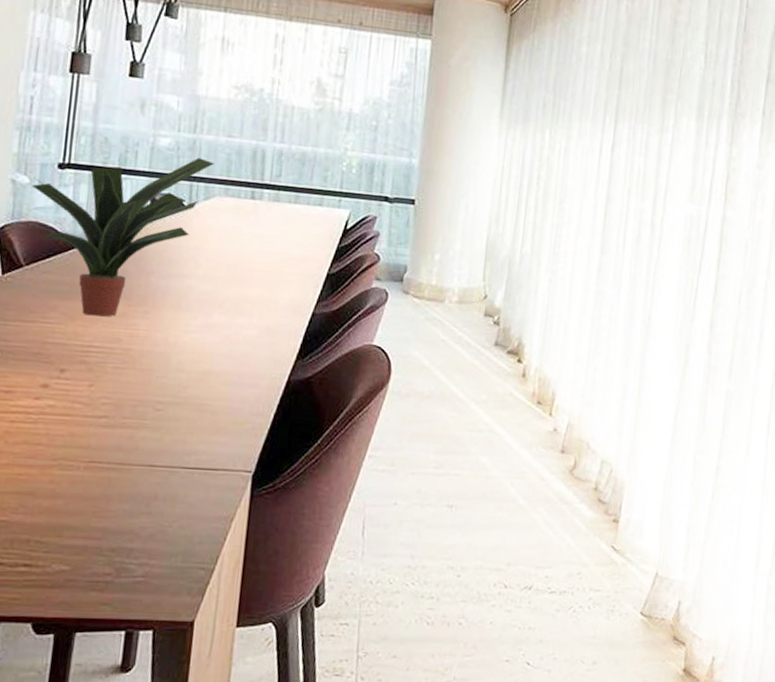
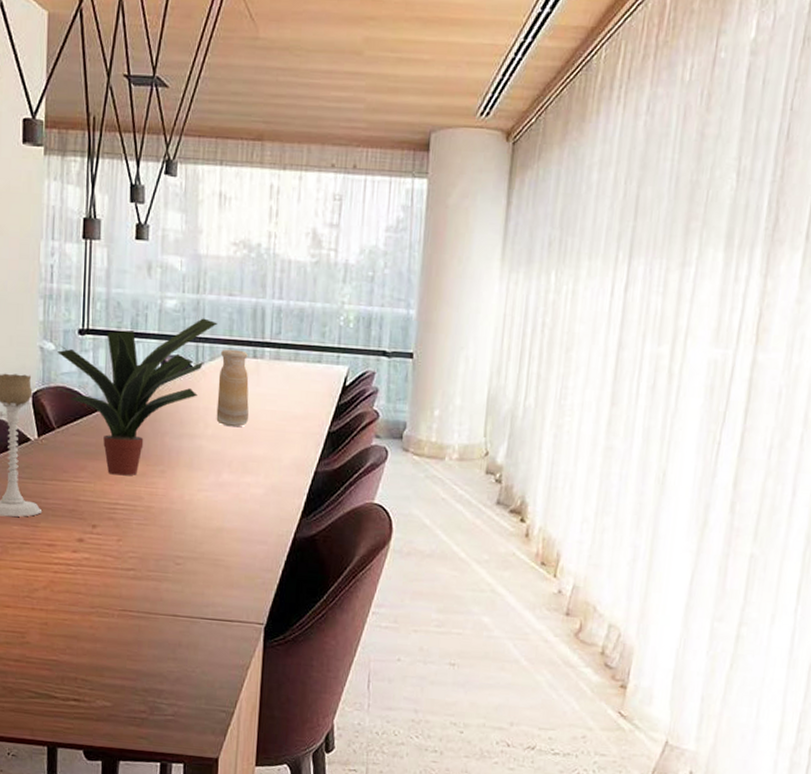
vase: none [208,189,246,268] -> present [216,349,249,427]

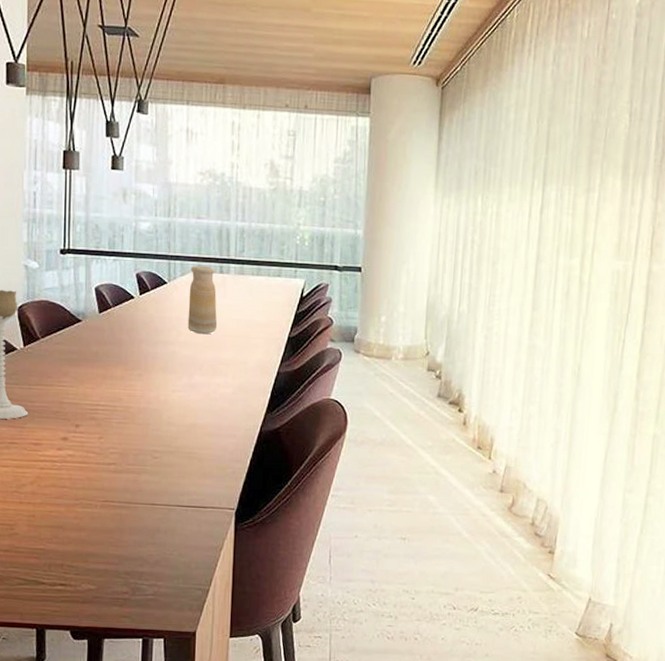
potted plant: present [55,318,218,476] -> none [39,238,187,380]

